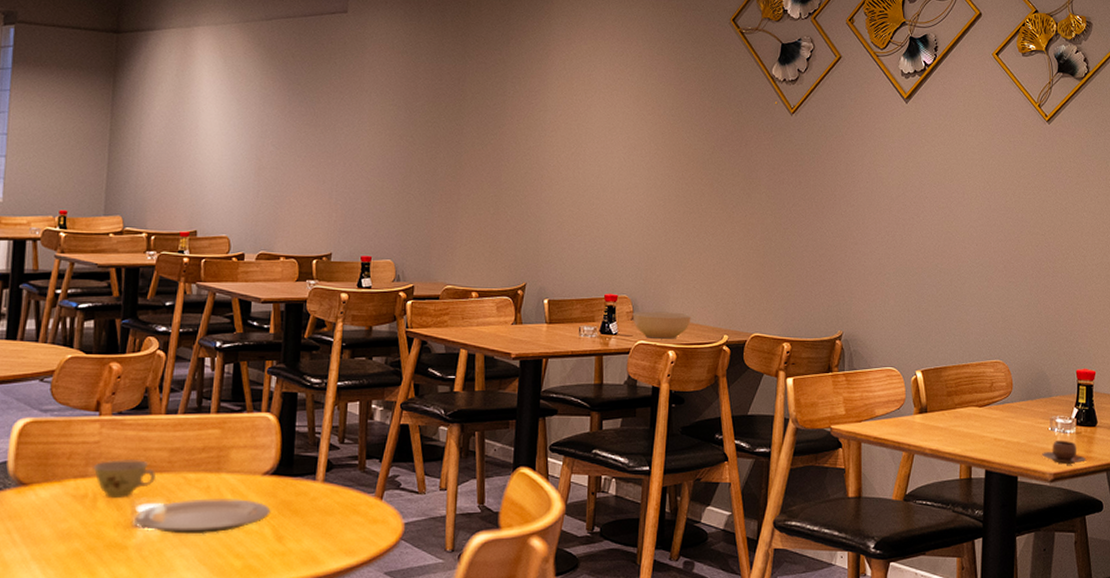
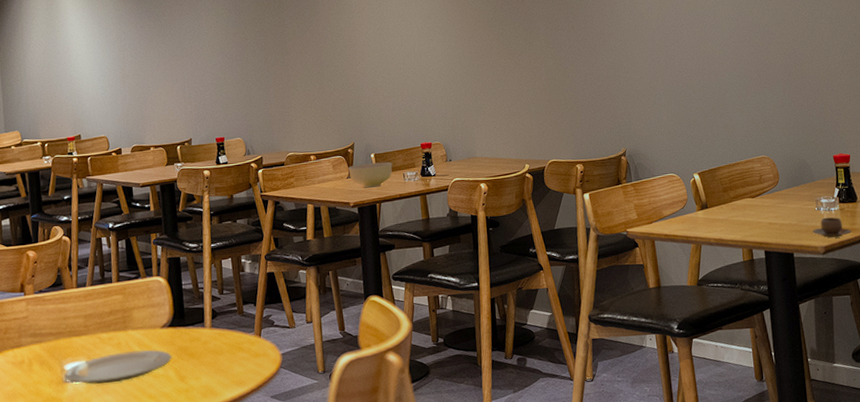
teacup: present [93,460,156,497] -> none [25,327,76,361]
bowl: none [515,309,568,339] -> present [348,162,393,188]
bowl: present [632,311,692,339] -> none [446,150,496,175]

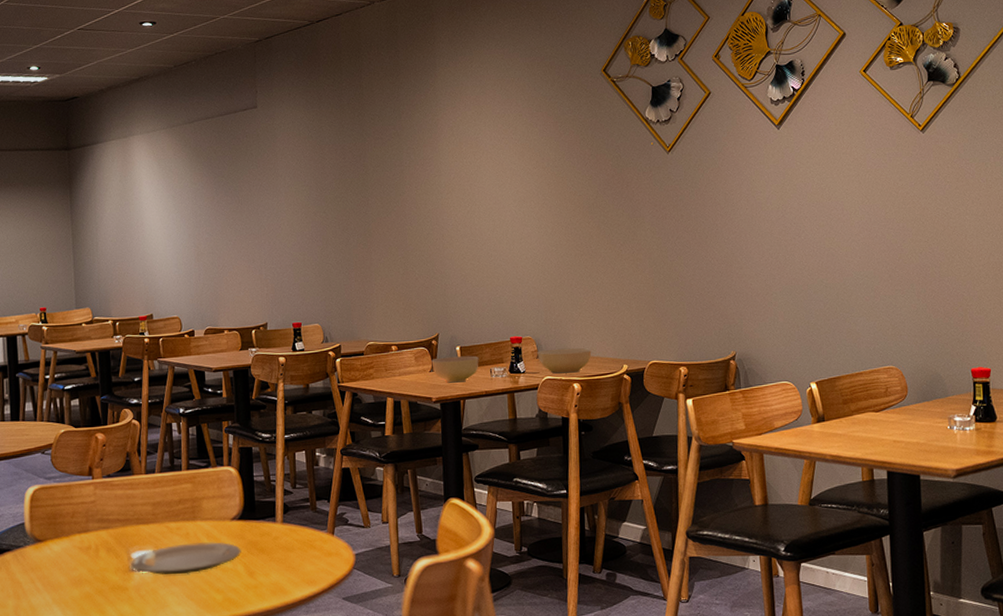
bowl: none [446,150,496,175] -> present [537,347,592,374]
teacup: present [812,217,852,238] -> none [943,437,989,461]

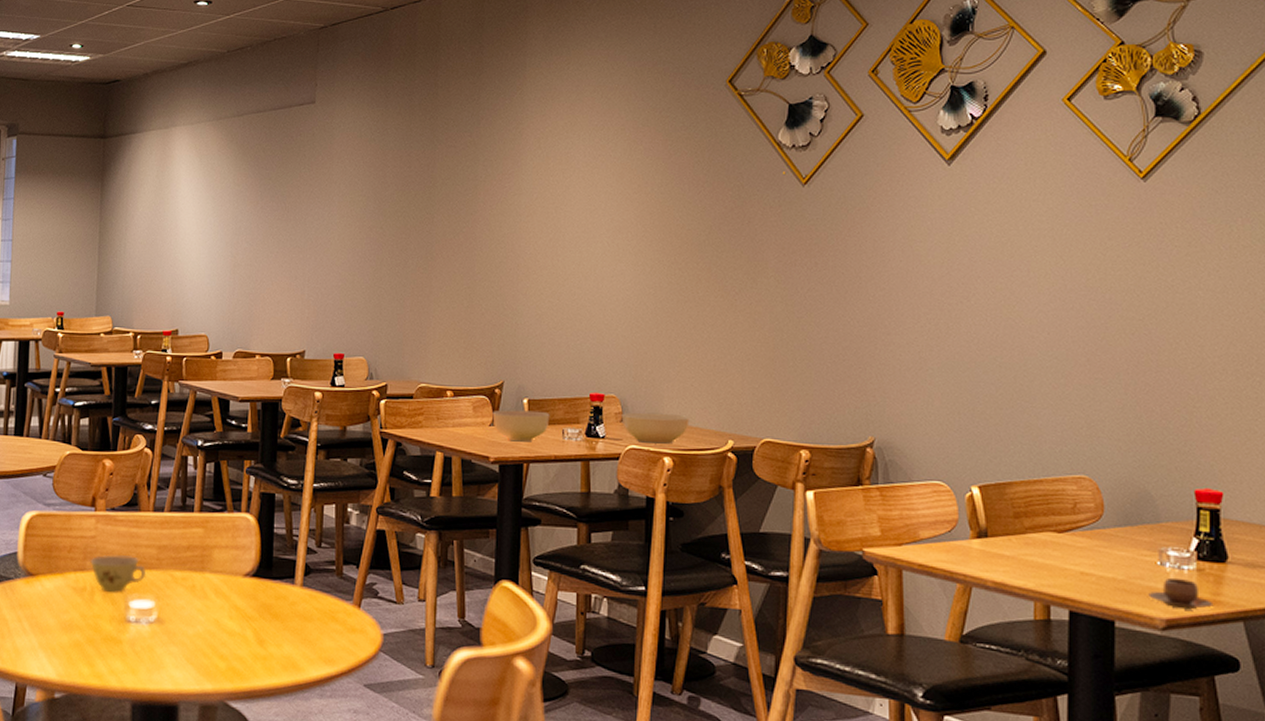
teacup: none [92,514,143,547] -> present [90,555,145,592]
plate: present [130,541,241,575] -> none [127,597,252,634]
teacup: none [943,437,989,461] -> present [1148,577,1214,610]

